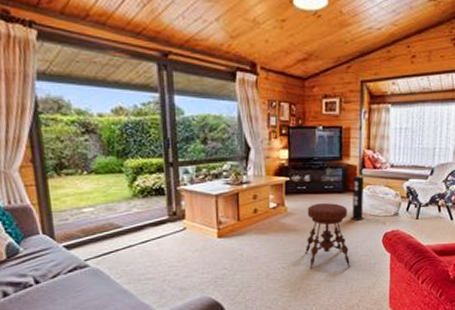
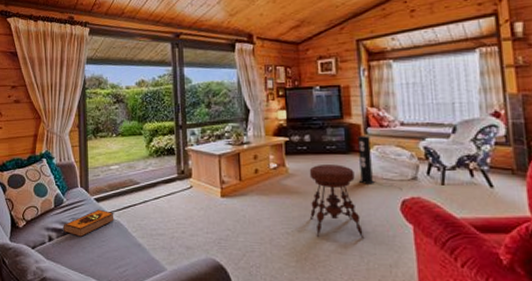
hardback book: none [22,257,92,289] -> present [63,209,114,237]

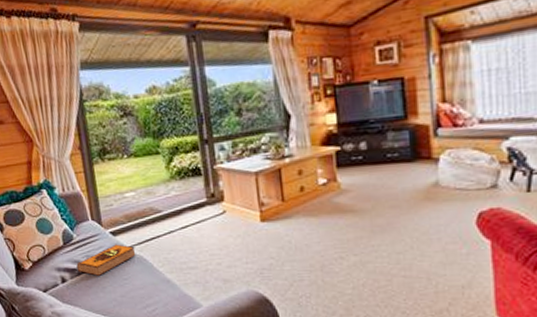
stool: present [309,164,365,239] -> none [366,175,433,260]
speaker: present [358,136,403,190] -> none [426,138,479,201]

